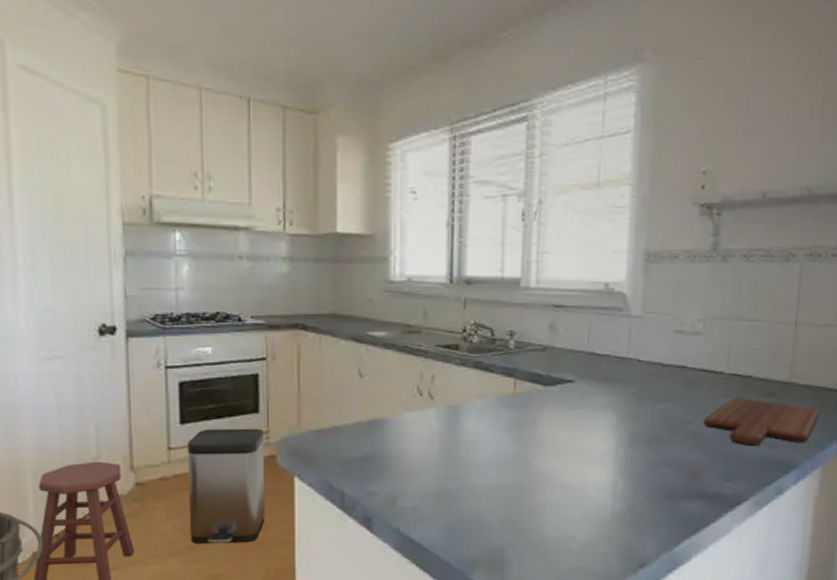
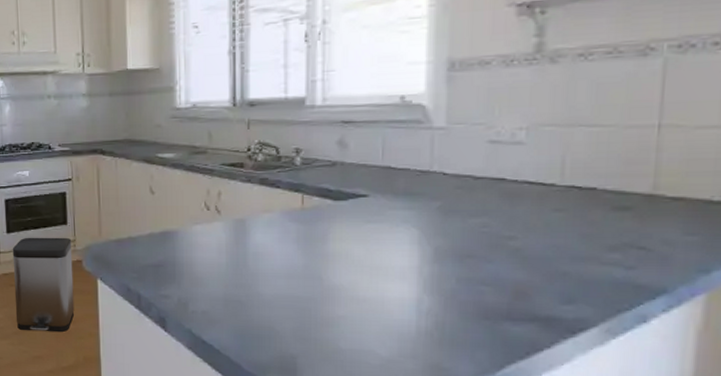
cutting board: present [703,398,821,446] -> none [530,212,702,266]

